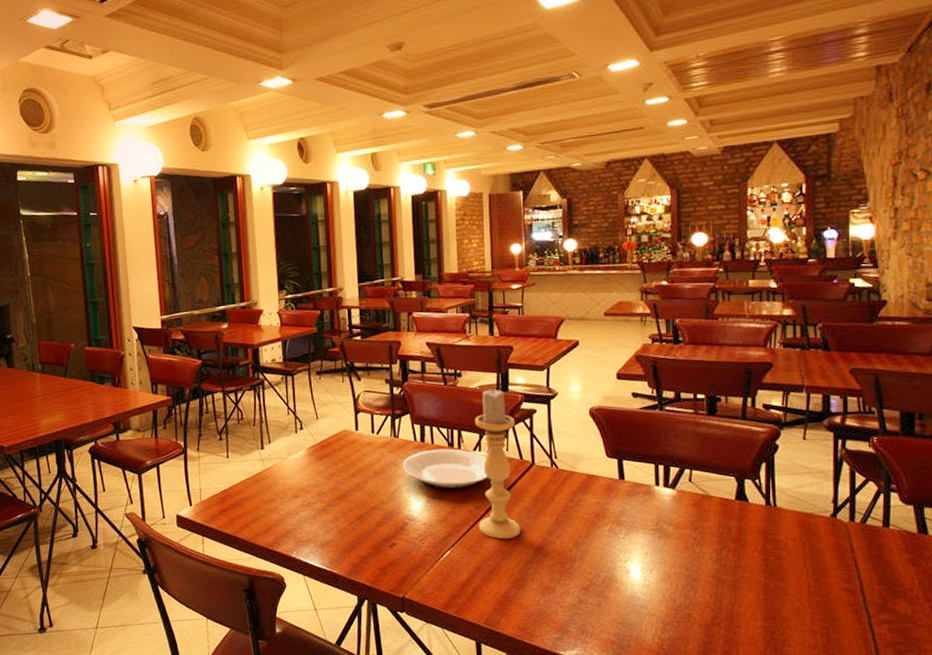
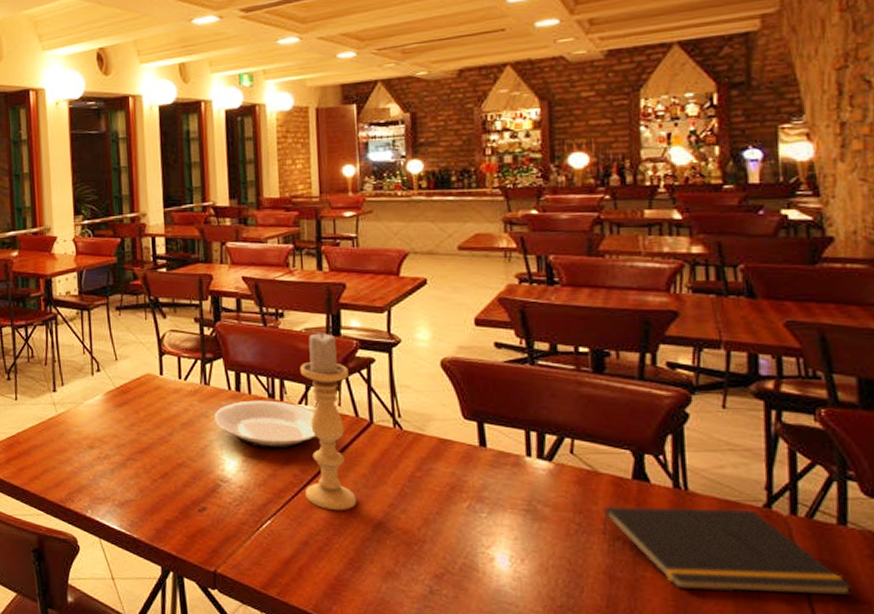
notepad: none [712,519,892,585] -> present [602,506,852,595]

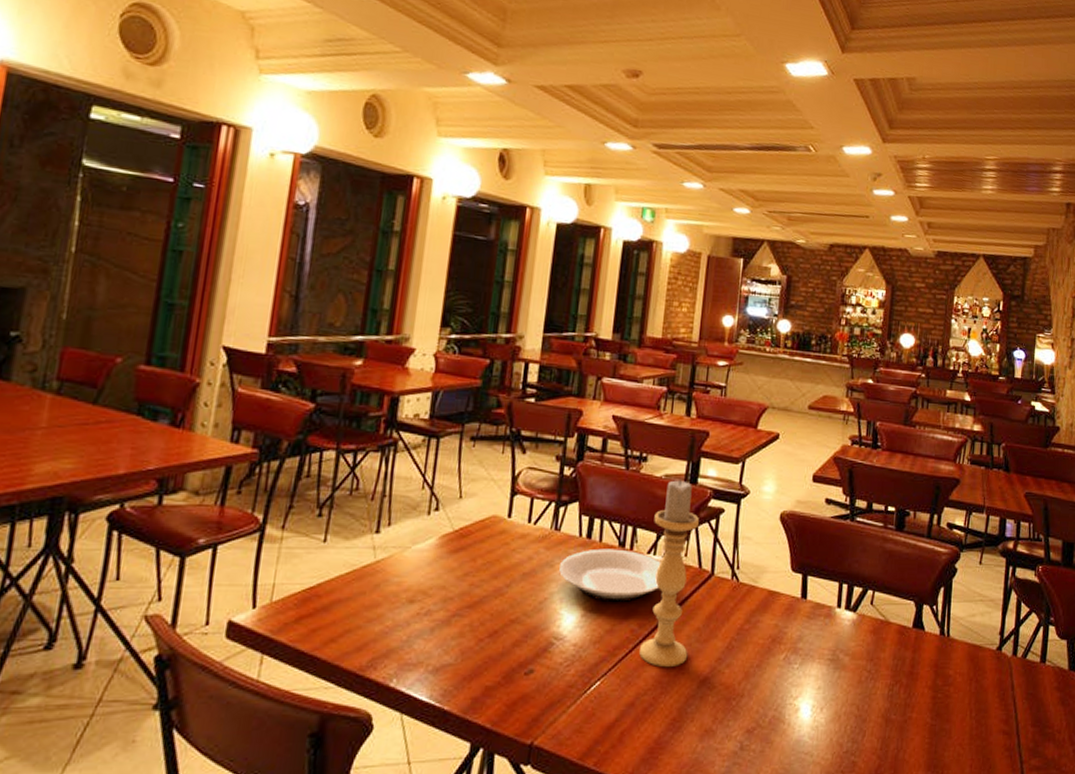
notepad: present [602,506,852,595] -> none [885,652,1044,727]

